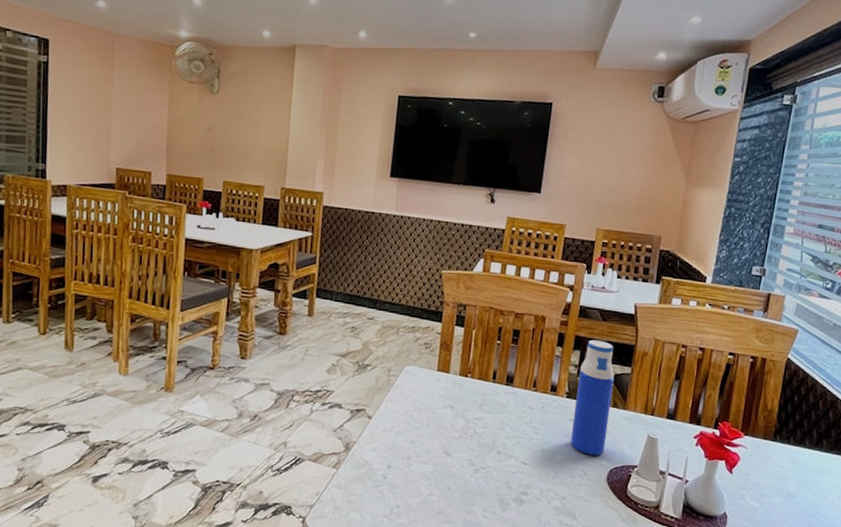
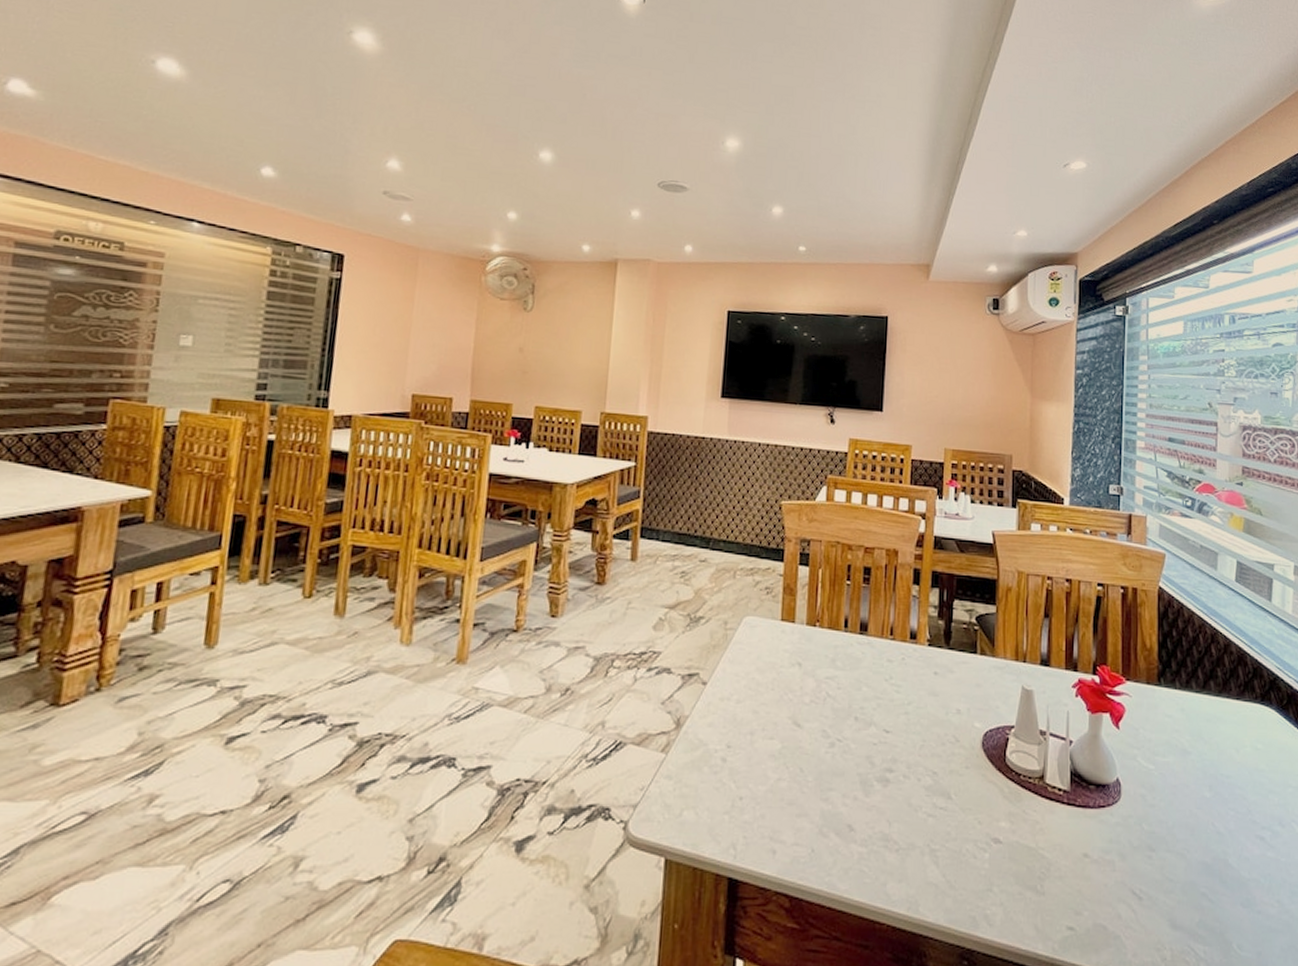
water bottle: present [571,340,615,456] -> none [937,575,979,716]

